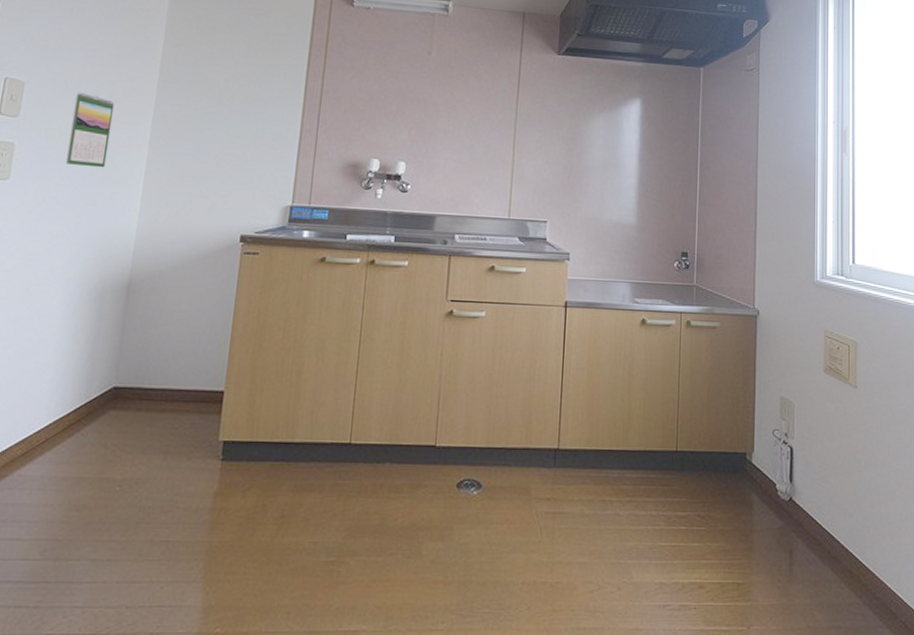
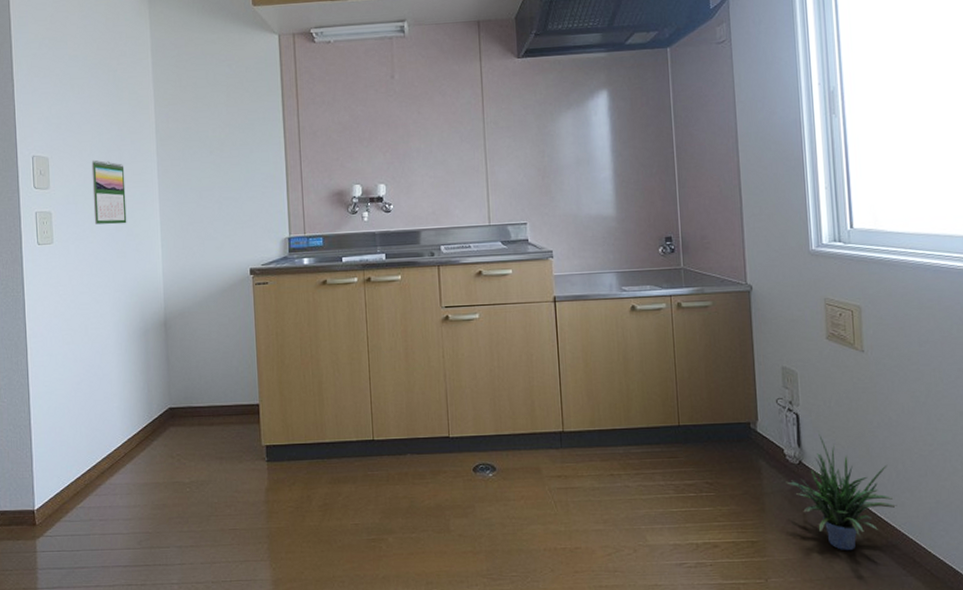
potted plant: none [776,466,878,597] -> present [786,430,897,550]

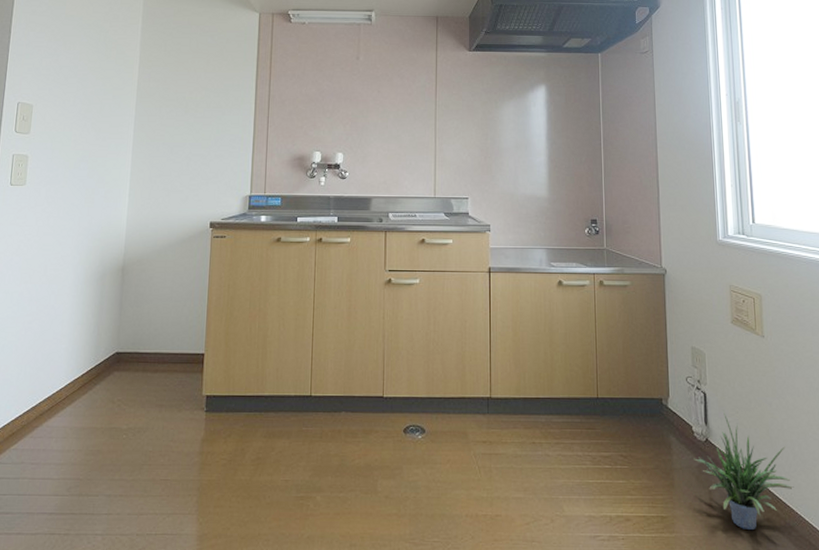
calendar: present [91,159,127,225] -> none [68,110,104,172]

